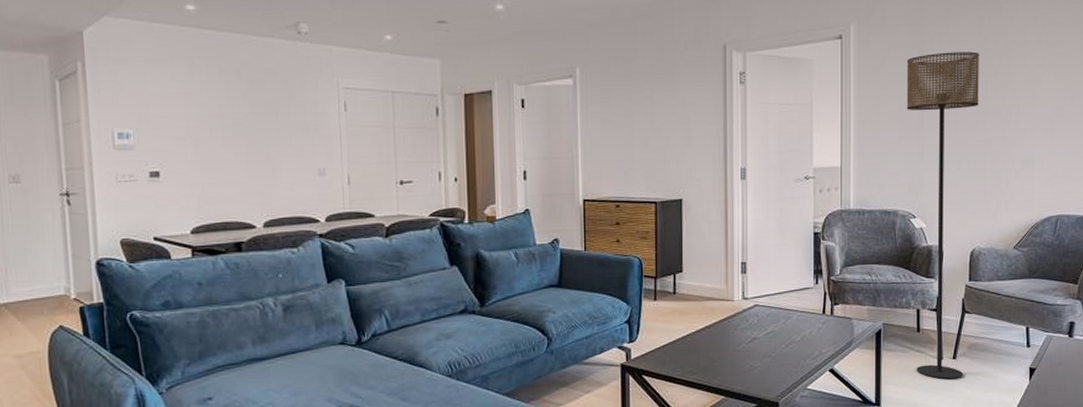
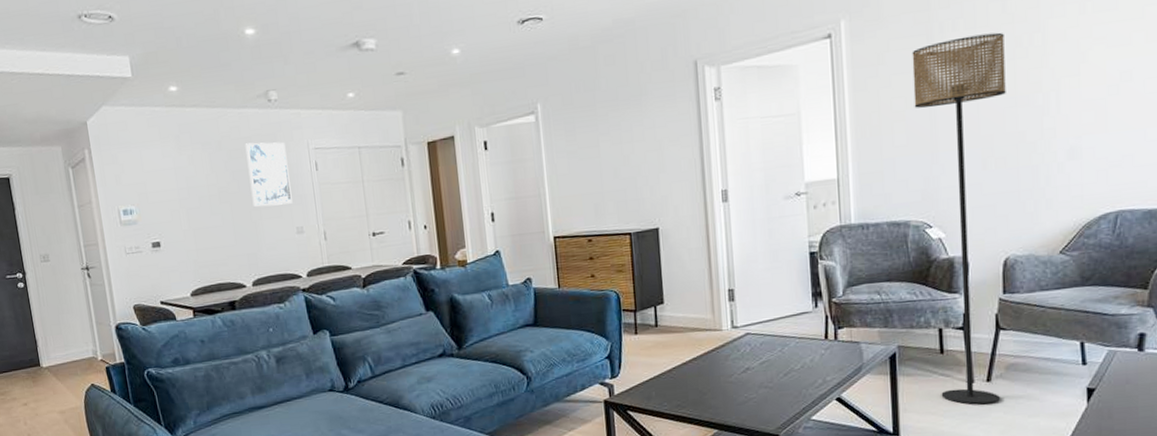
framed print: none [268,75,316,144] -> present [245,142,293,207]

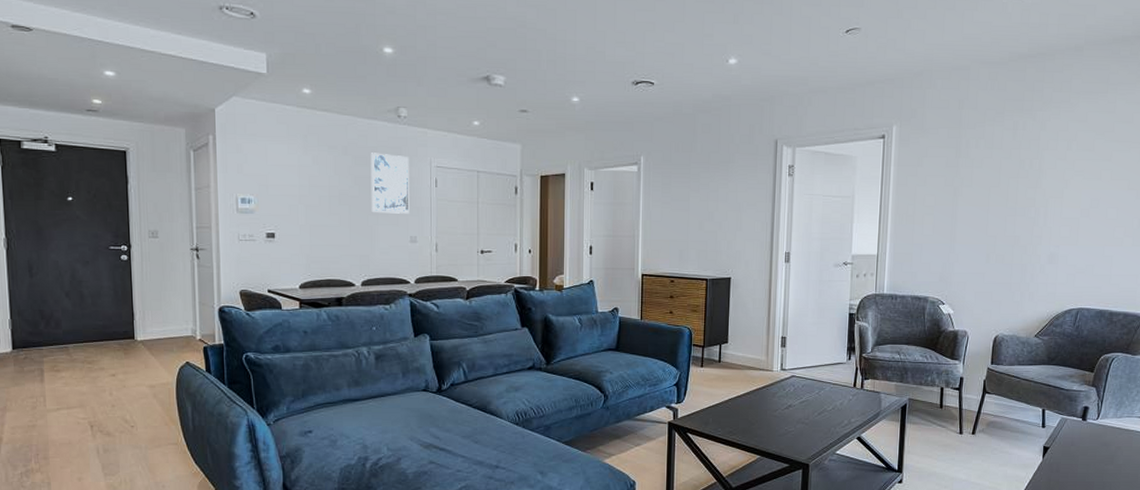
floor lamp: present [912,32,1006,405] -> none [937,154,1012,453]

